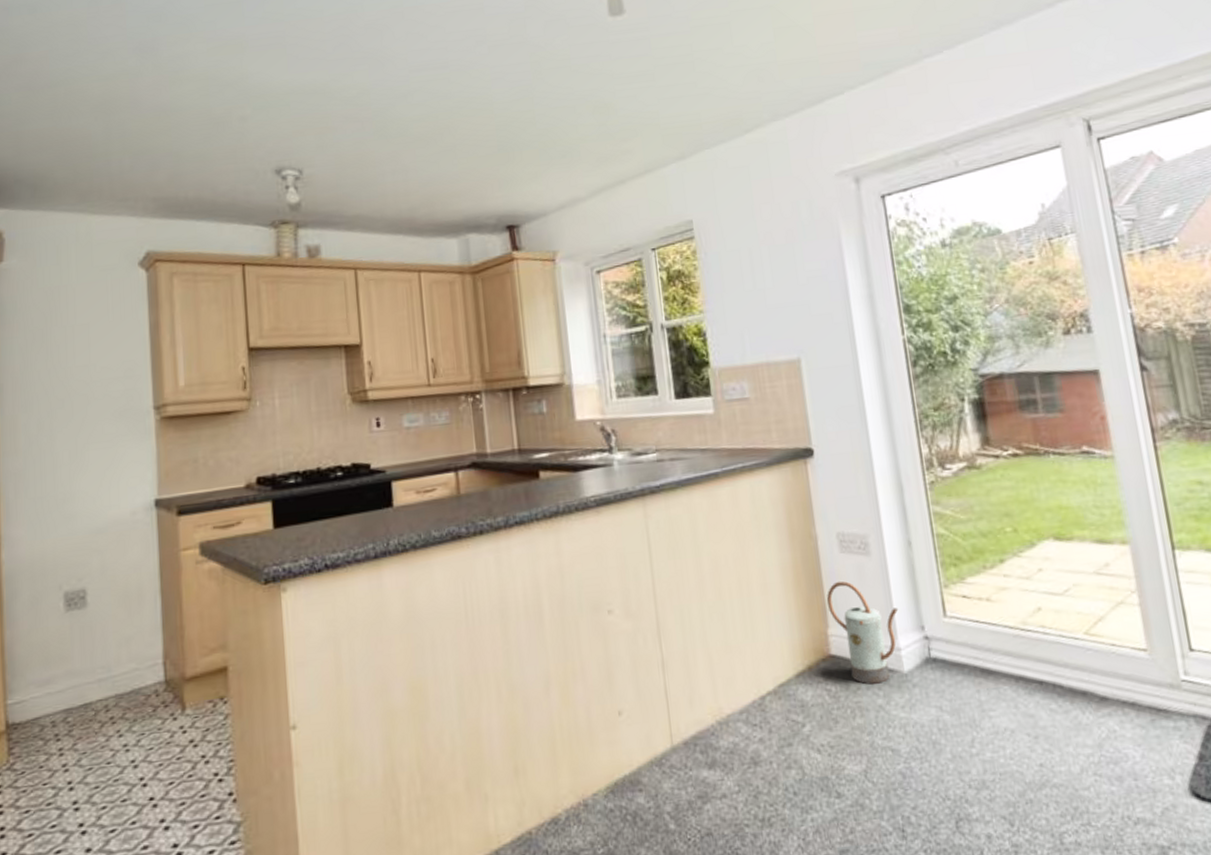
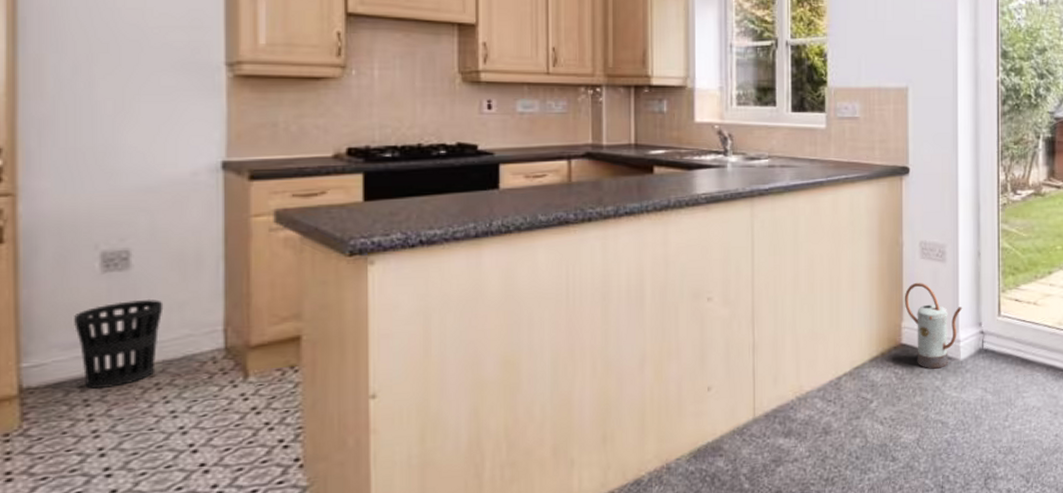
wastebasket: none [46,635,114,724] -> present [74,298,164,389]

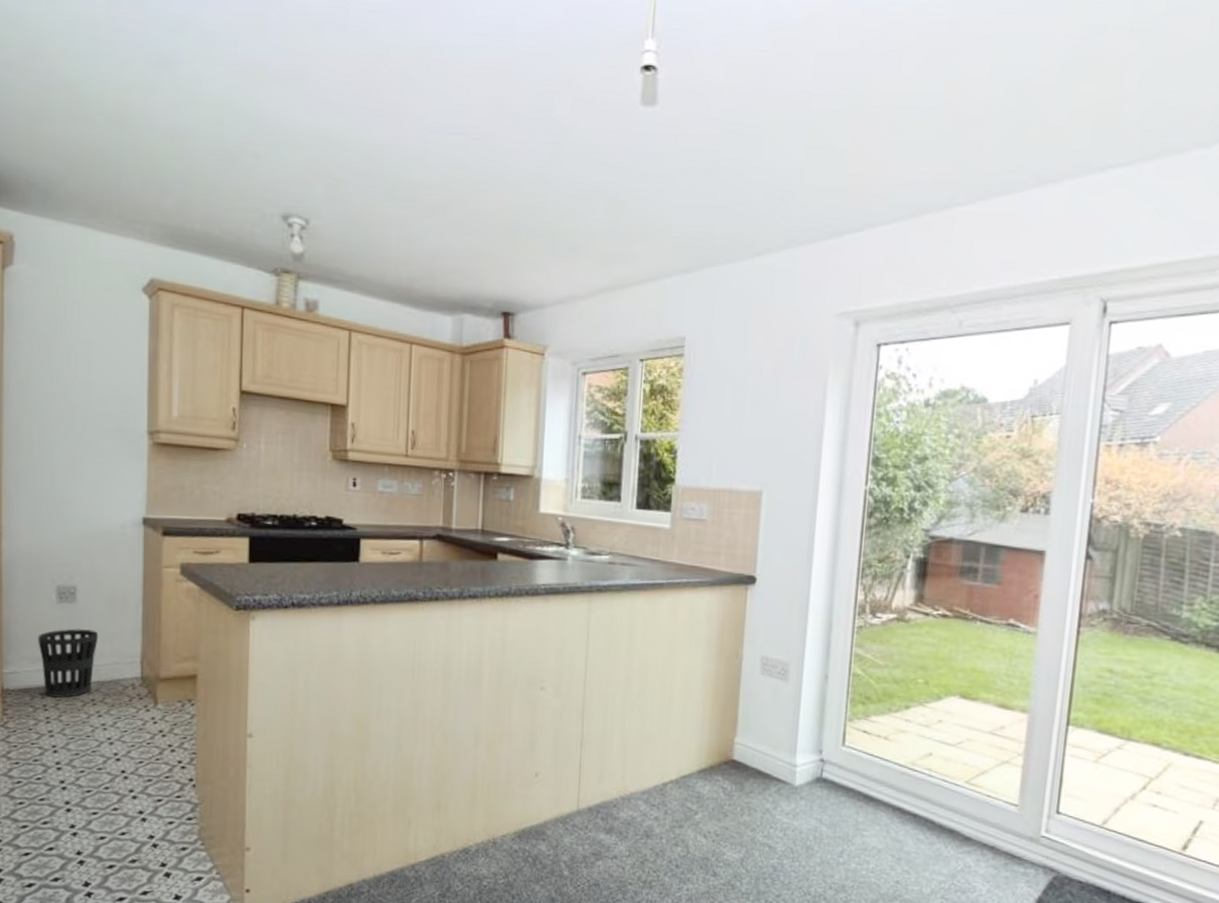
watering can: present [904,283,963,369] -> none [739,699,803,791]

